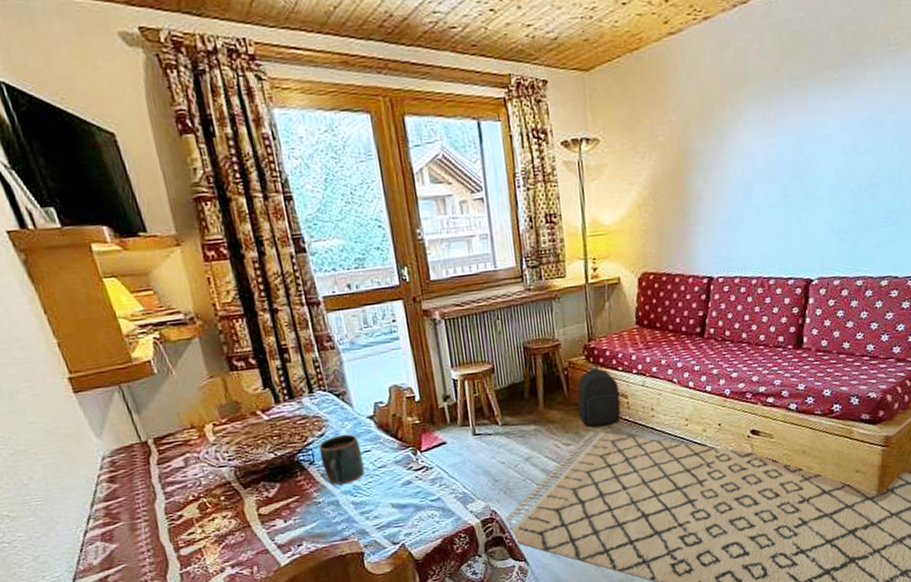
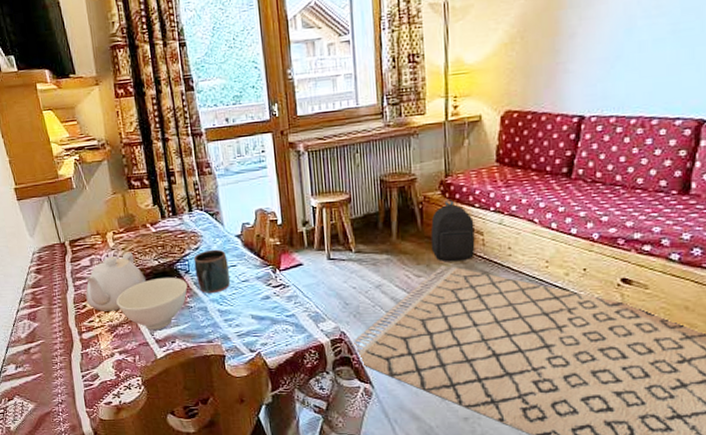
teapot: none [178,445,262,521] -> present [85,252,147,312]
bowl: none [222,470,314,535] -> present [116,277,188,330]

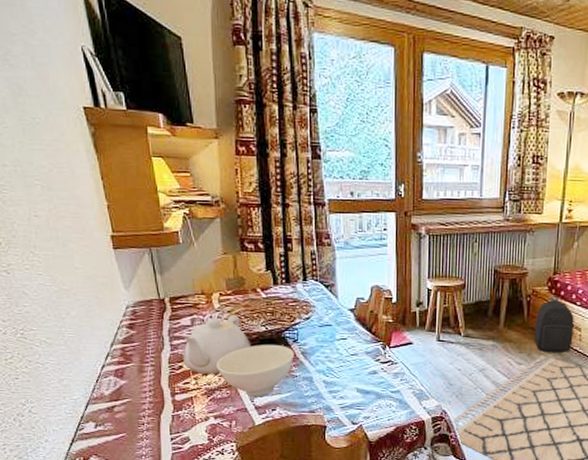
mug: present [193,249,230,293] -> none [303,320,340,364]

